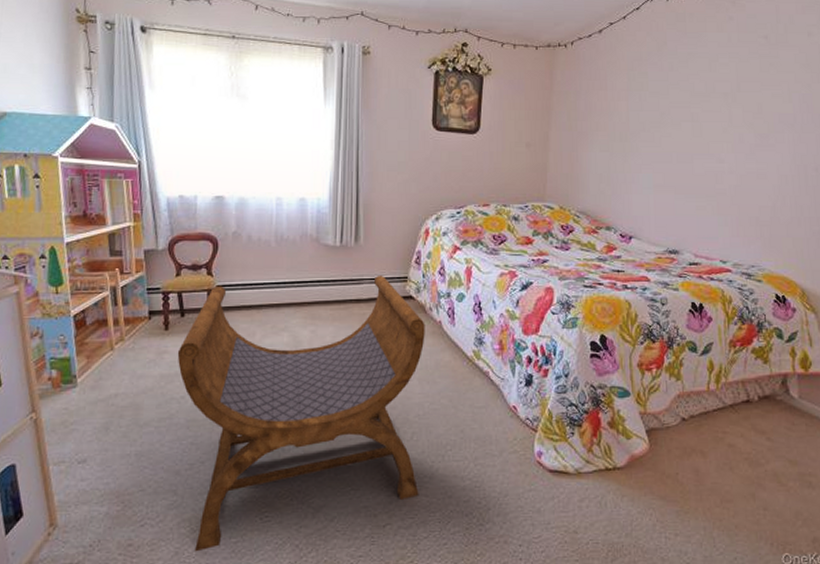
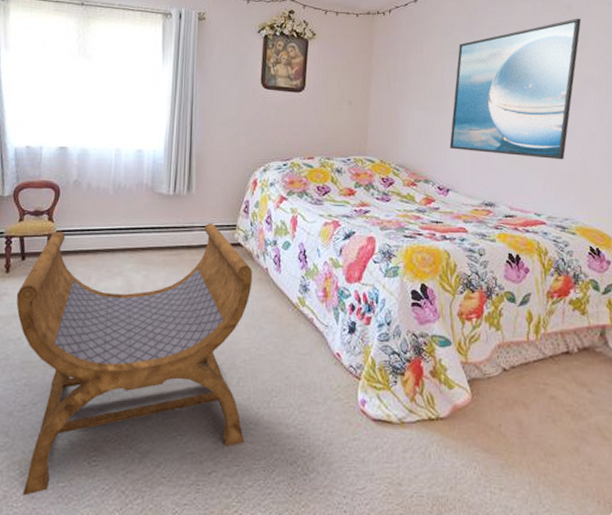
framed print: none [633,49,779,204] -> present [449,18,582,160]

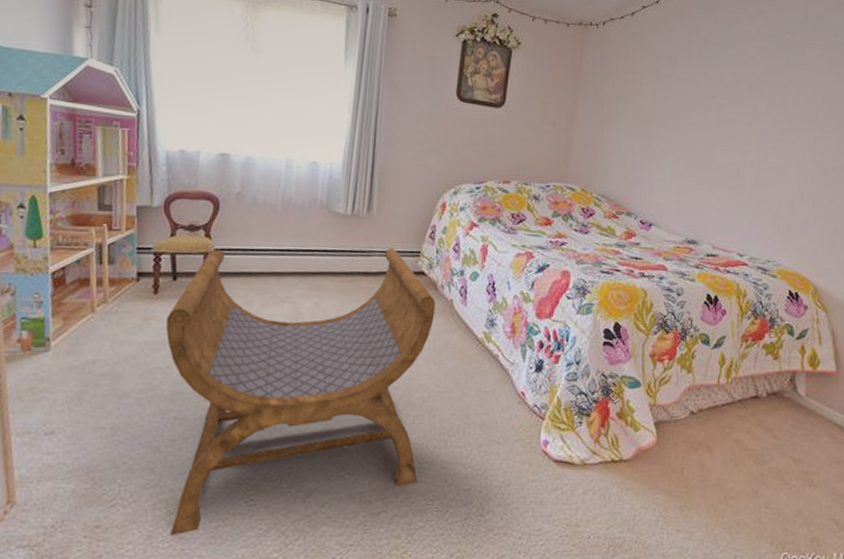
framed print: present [449,18,582,160] -> none [656,47,805,199]

